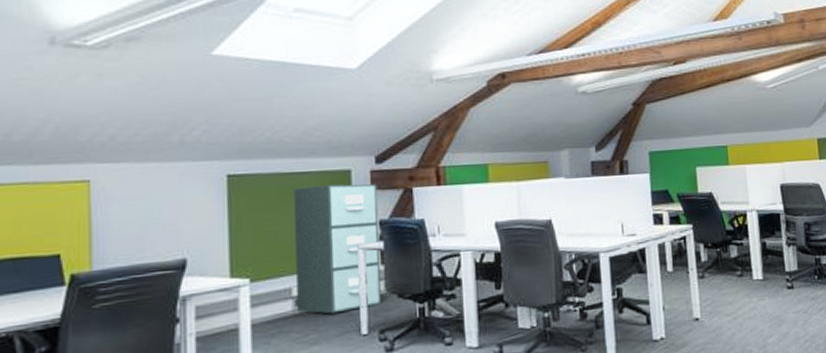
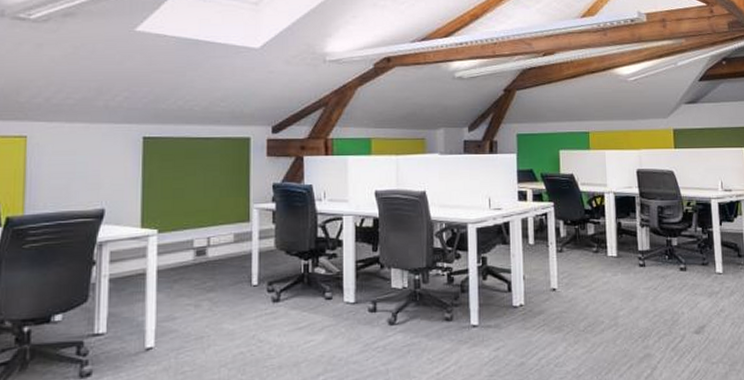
filing cabinet: present [294,183,381,314] -> none [196,150,273,265]

